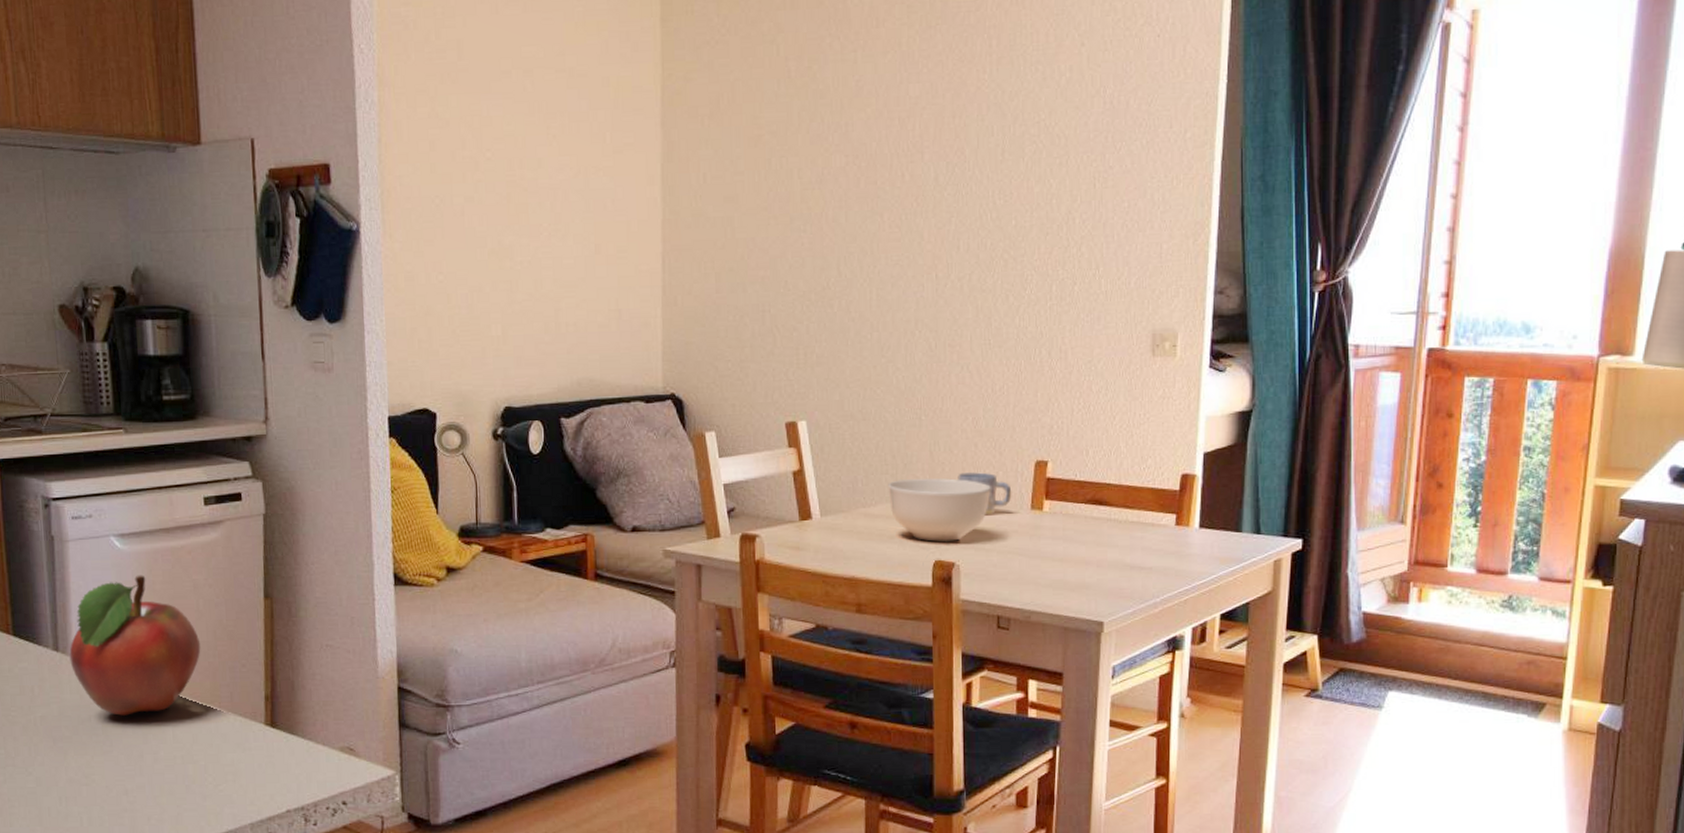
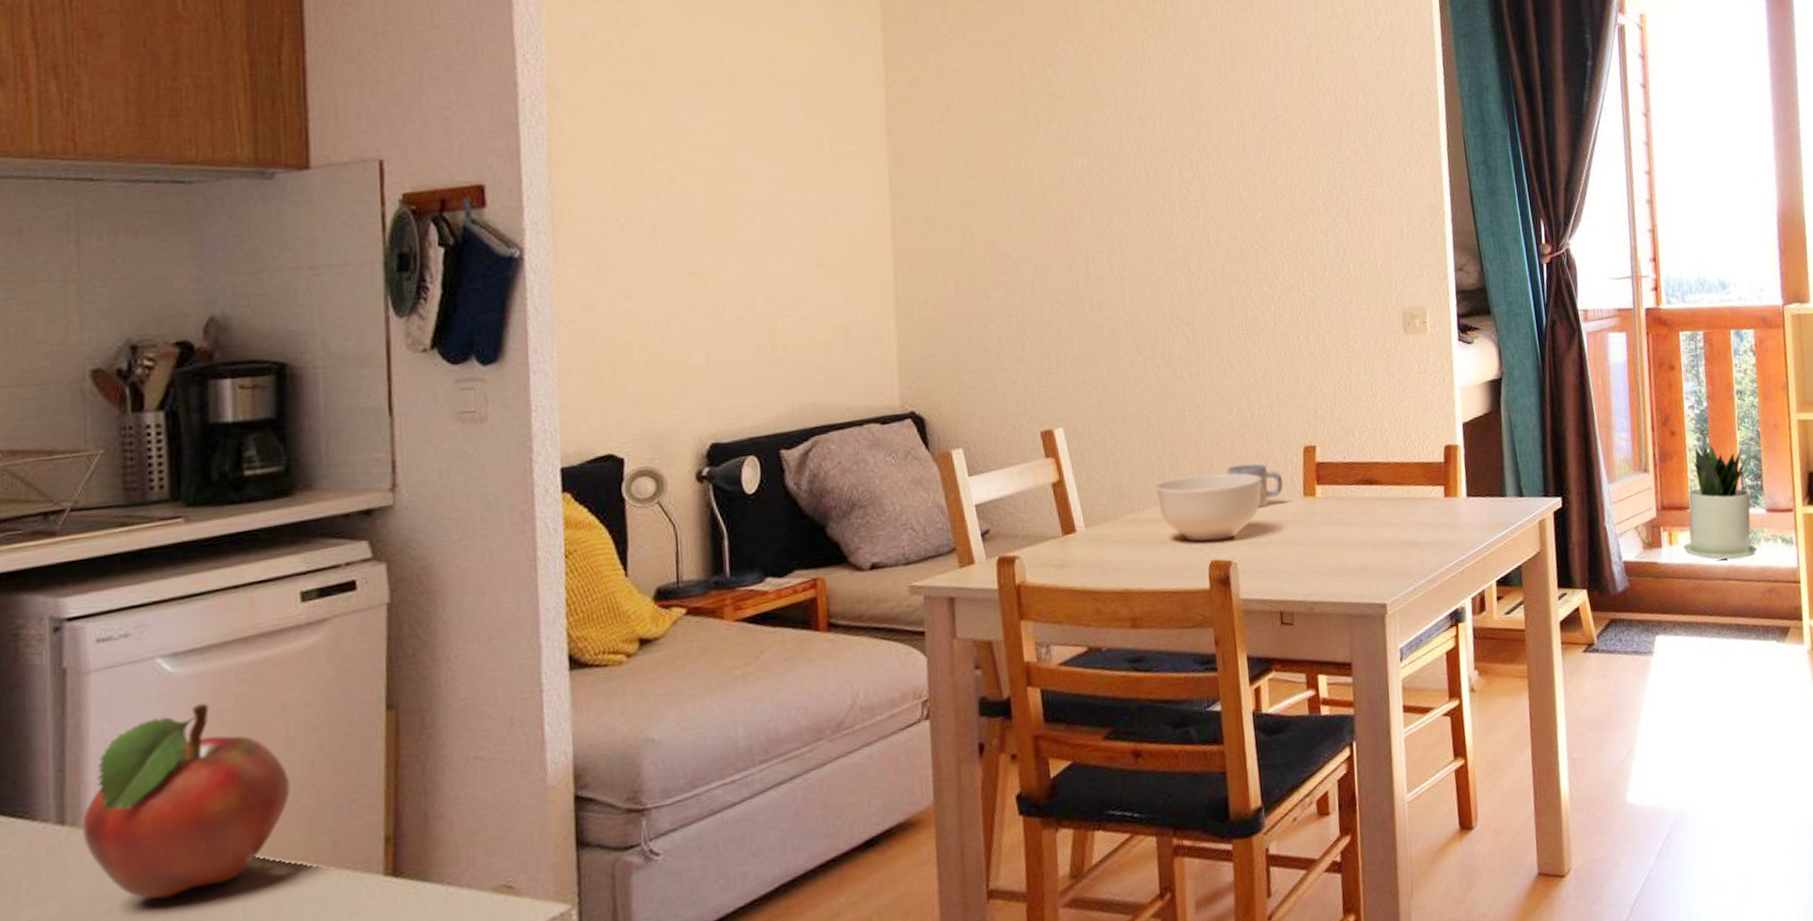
planter: none [1433,501,1529,626] -> present [1683,444,1758,560]

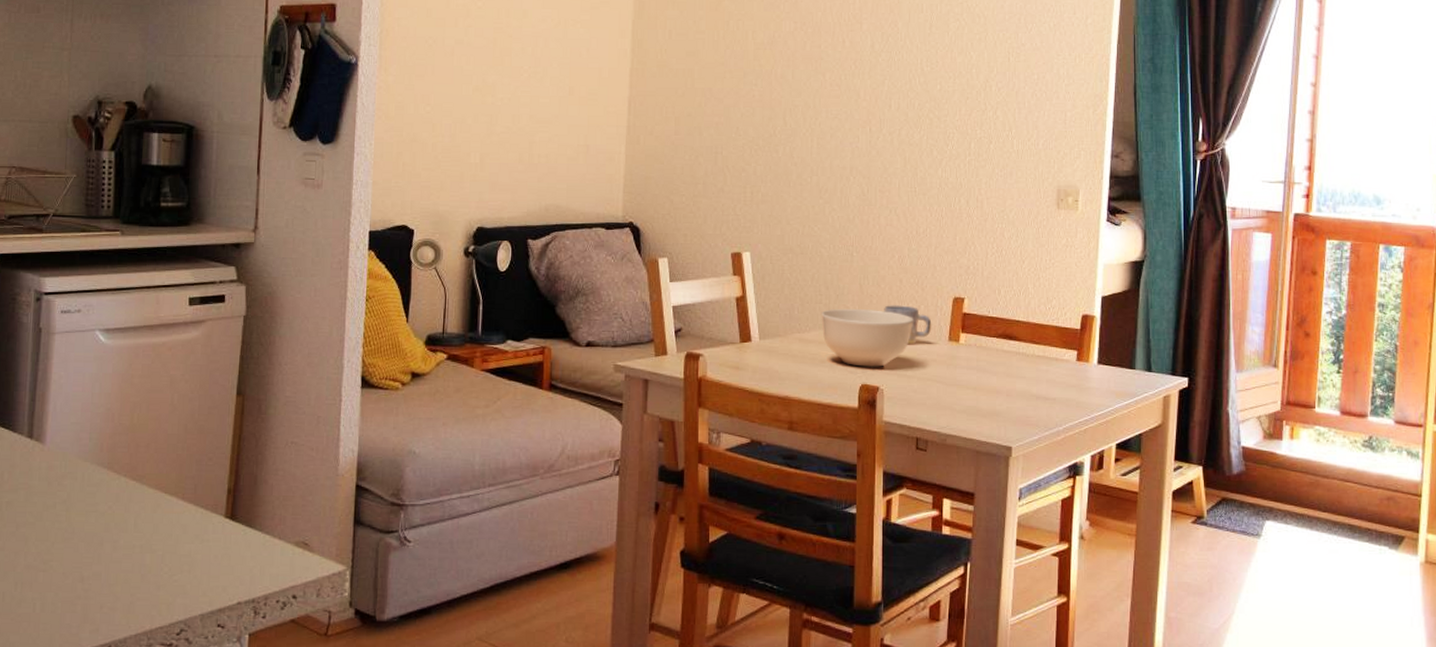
fruit: present [82,703,291,899] -> none [42,368,171,504]
planter: present [1683,444,1758,560] -> none [1304,350,1385,464]

